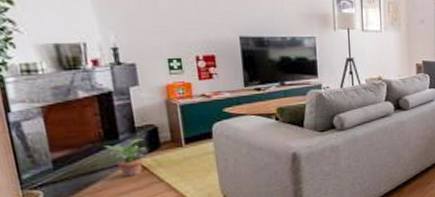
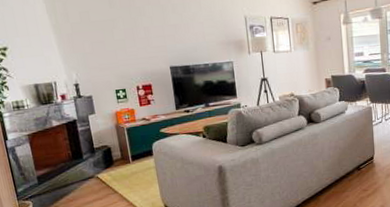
potted plant: present [103,139,148,177] -> none [72,158,104,189]

